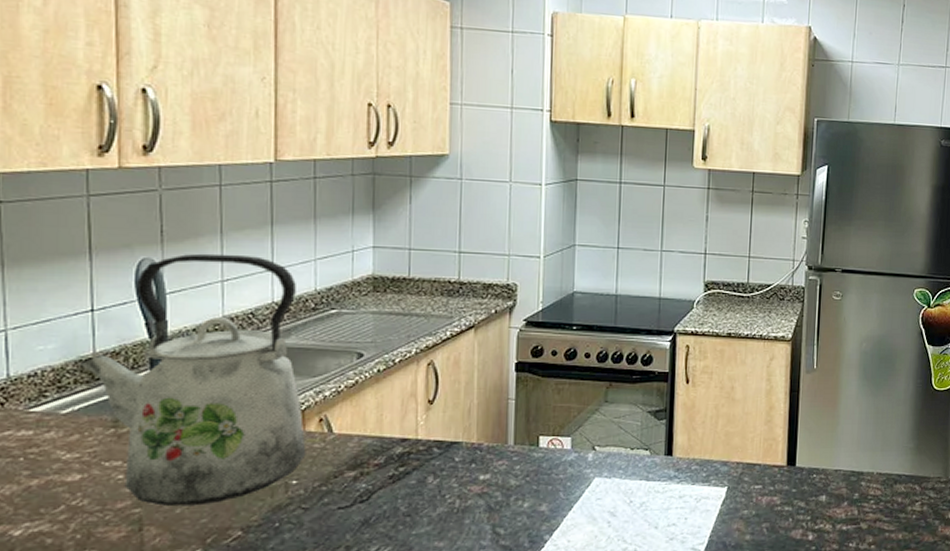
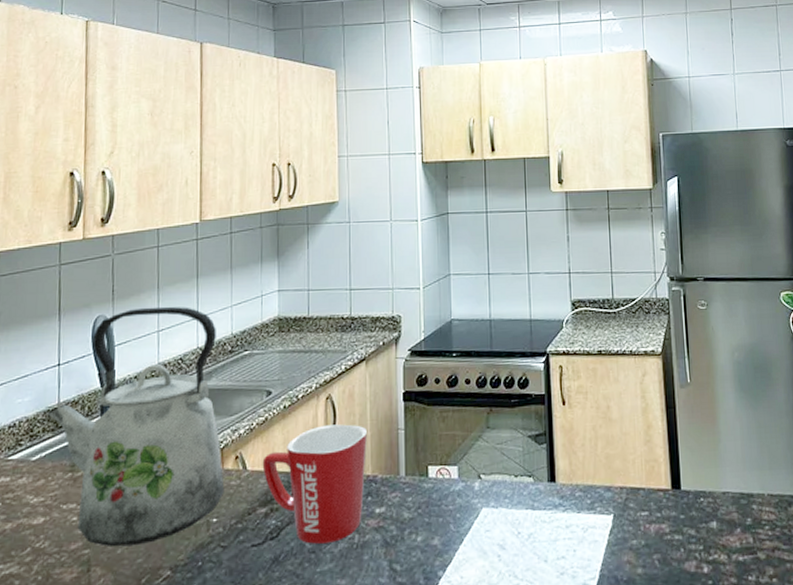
mug: none [351,391,474,508] -> present [262,424,368,544]

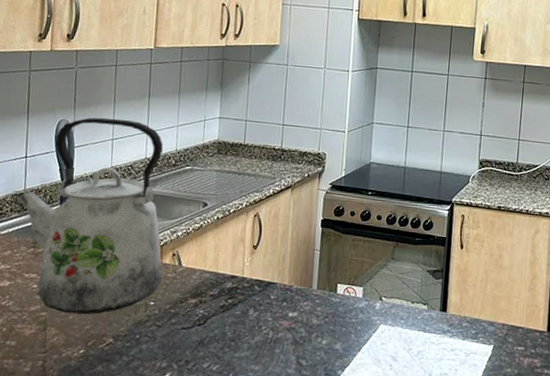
mug: present [262,424,368,544] -> none [195,238,288,335]

